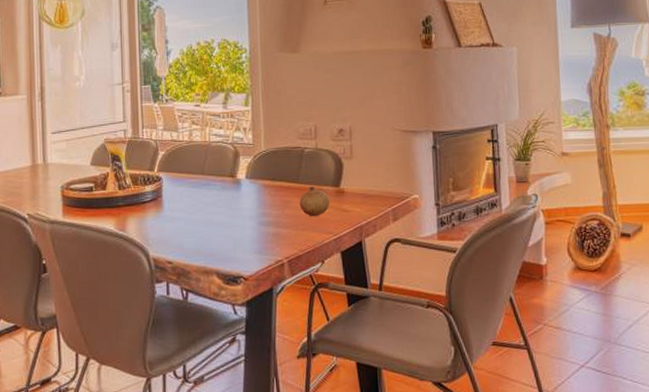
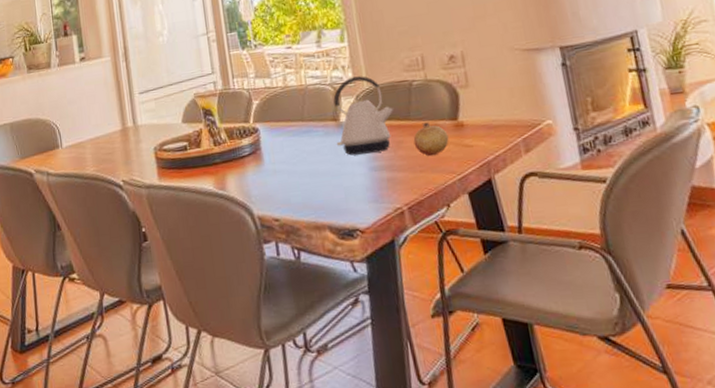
kettle: none [232,139,286,210] -> present [333,76,394,156]

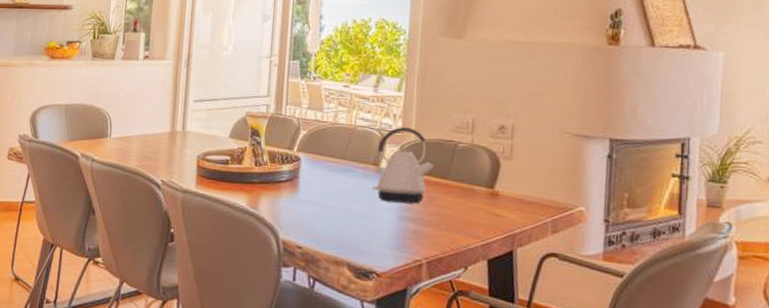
fruit: present [413,122,449,157] -> none [446,185,481,218]

